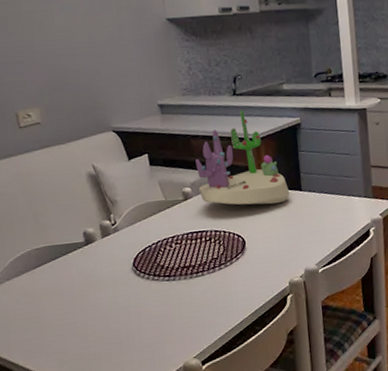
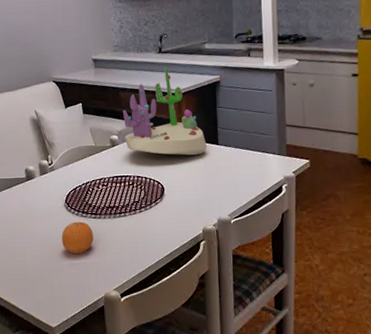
fruit: none [129,285,168,324] -> present [61,221,94,255]

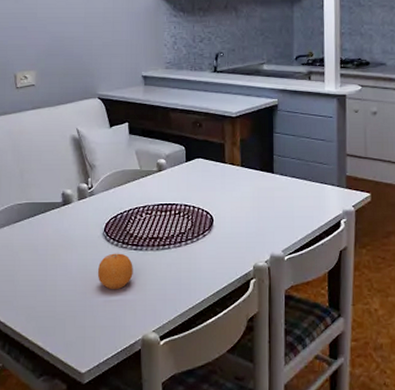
succulent planter: present [123,66,207,156] -> none [172,87,262,184]

